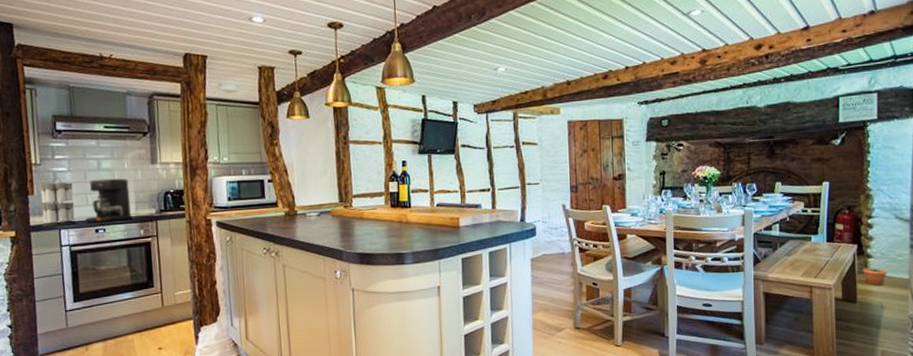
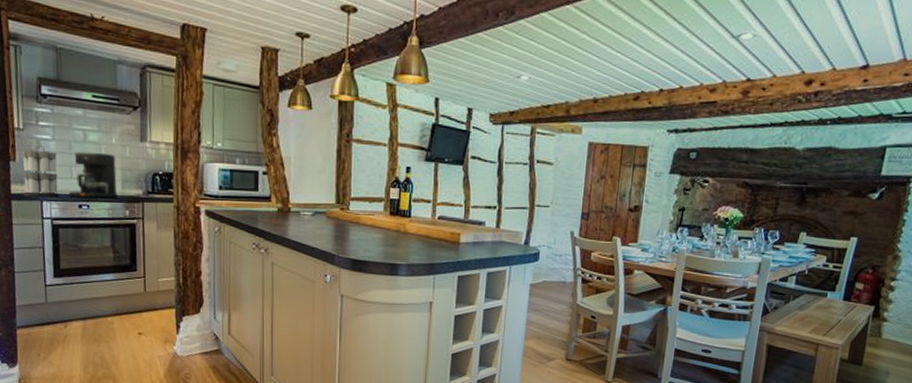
planter: present [863,267,887,287] -> none [875,331,900,352]

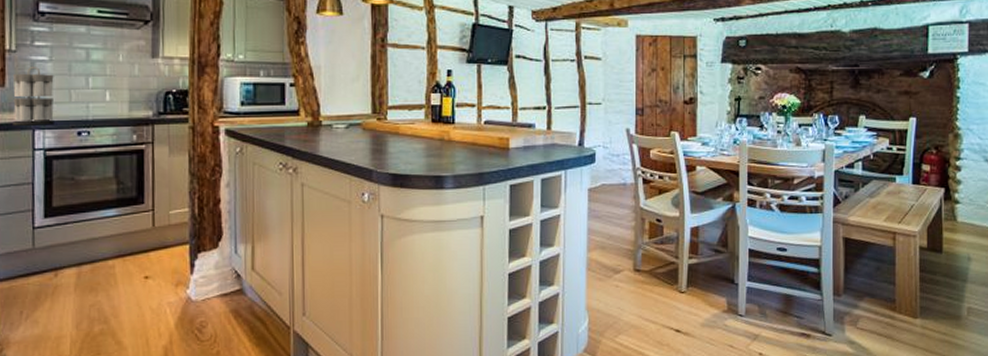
coffee maker: present [70,151,118,199] -> none [68,72,124,124]

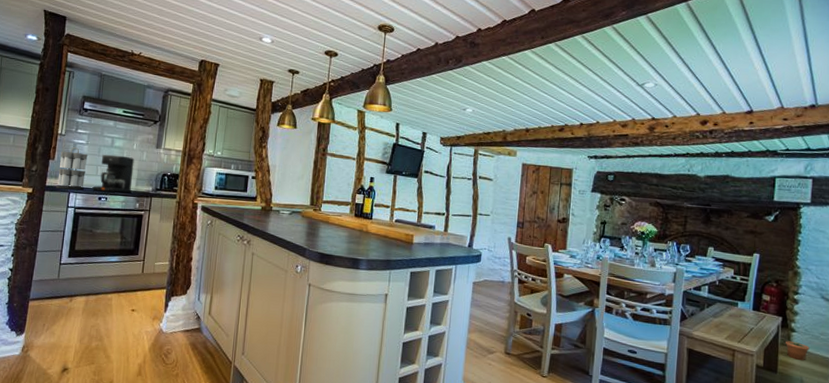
coffee maker: none [68,72,124,124] -> present [93,154,135,193]
planter: none [950,214,975,236] -> present [786,340,810,361]

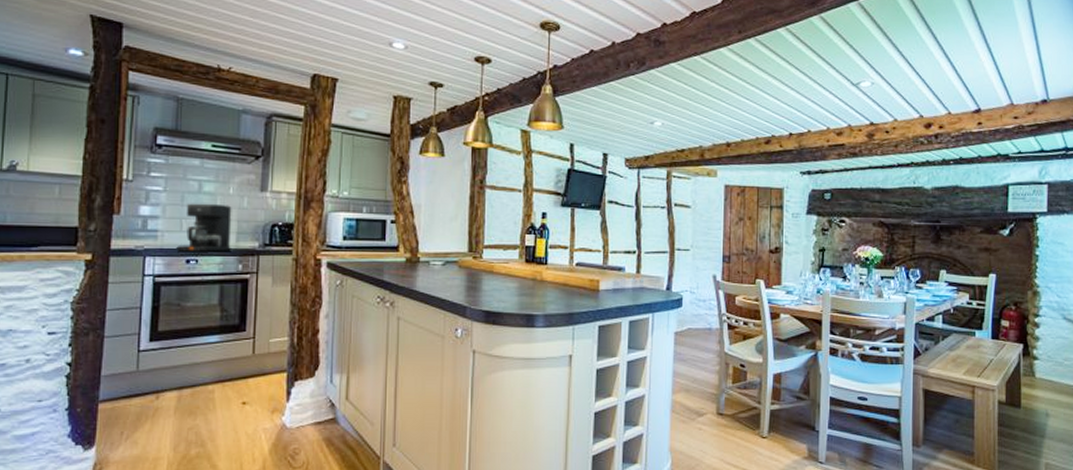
spice rack: present [56,147,88,191] -> none [125,196,167,253]
planter: present [786,340,810,361] -> none [1028,370,1053,392]

